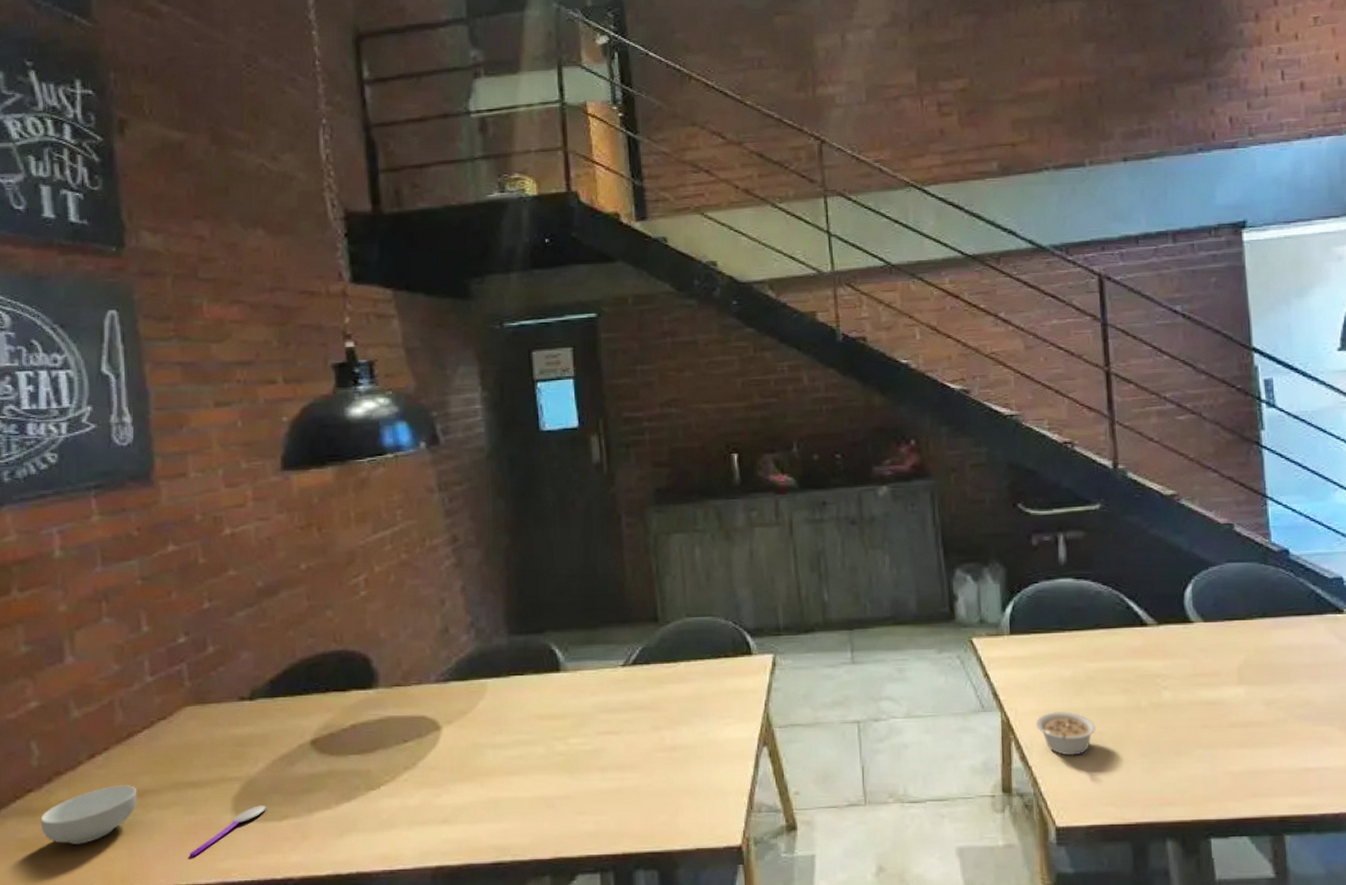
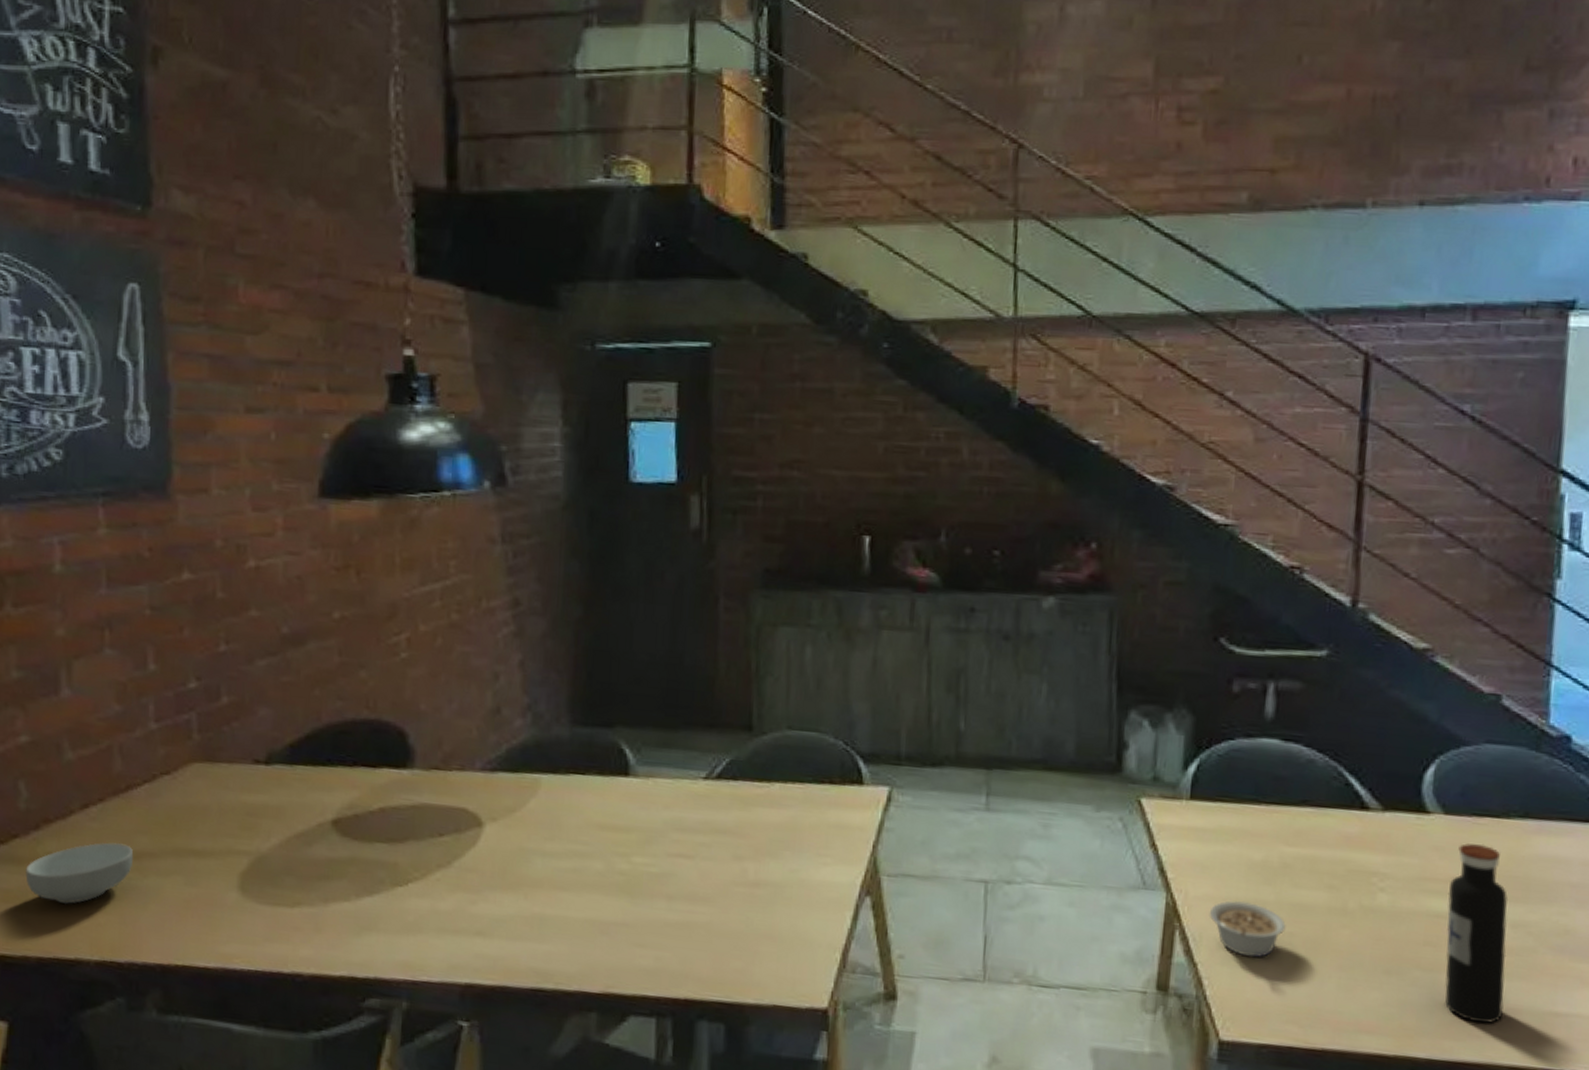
spoon: present [189,805,266,857] -> none [188,886,277,935]
water bottle: none [1215,643,1269,785] -> present [1445,843,1508,1024]

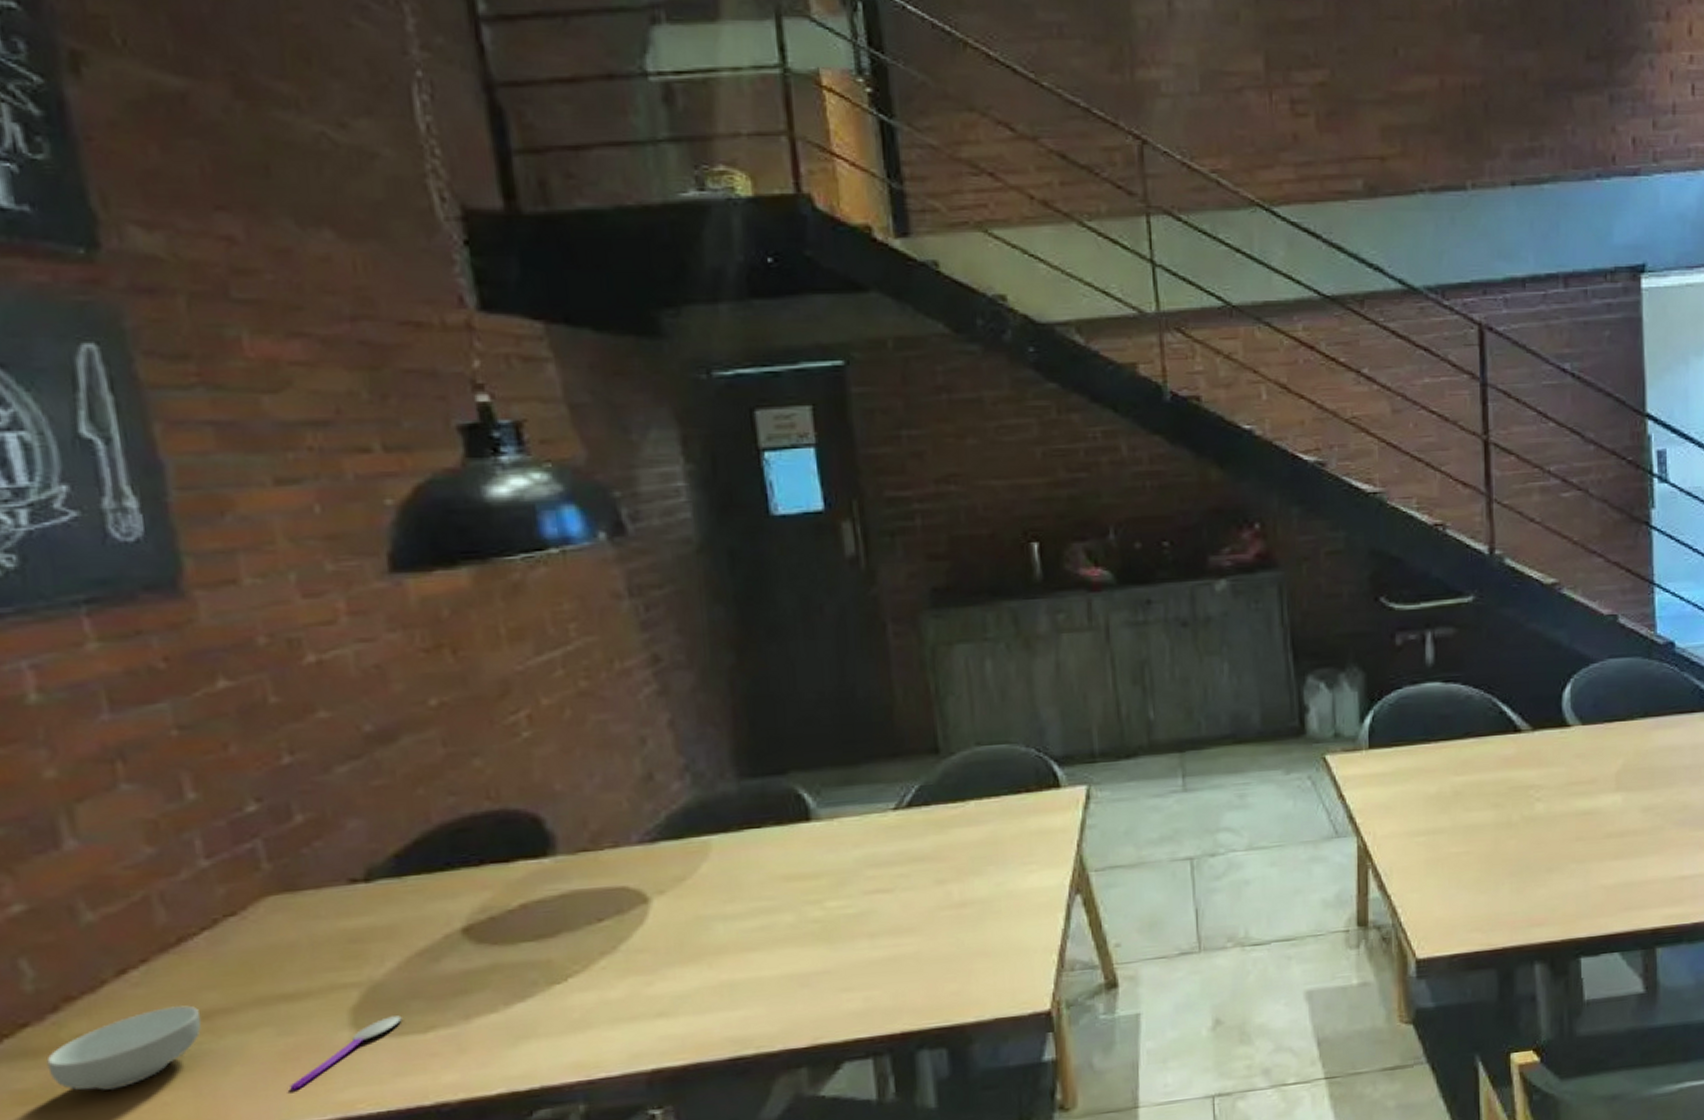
spoon: none [188,886,277,935] -> present [290,1015,402,1090]
legume: present [1209,900,1286,958] -> none [1396,831,1463,881]
water bottle: present [1445,843,1508,1024] -> none [1591,746,1643,898]

